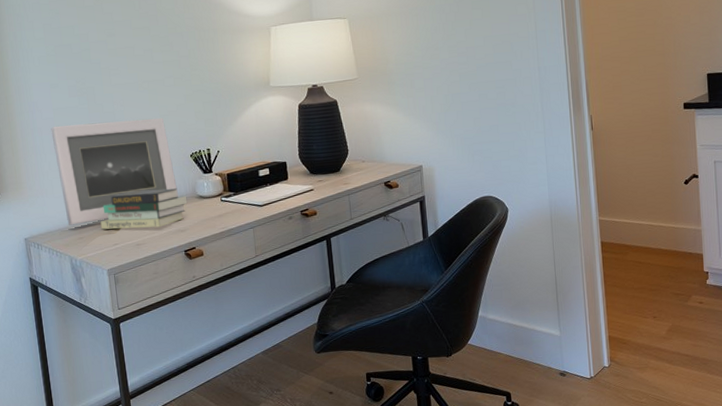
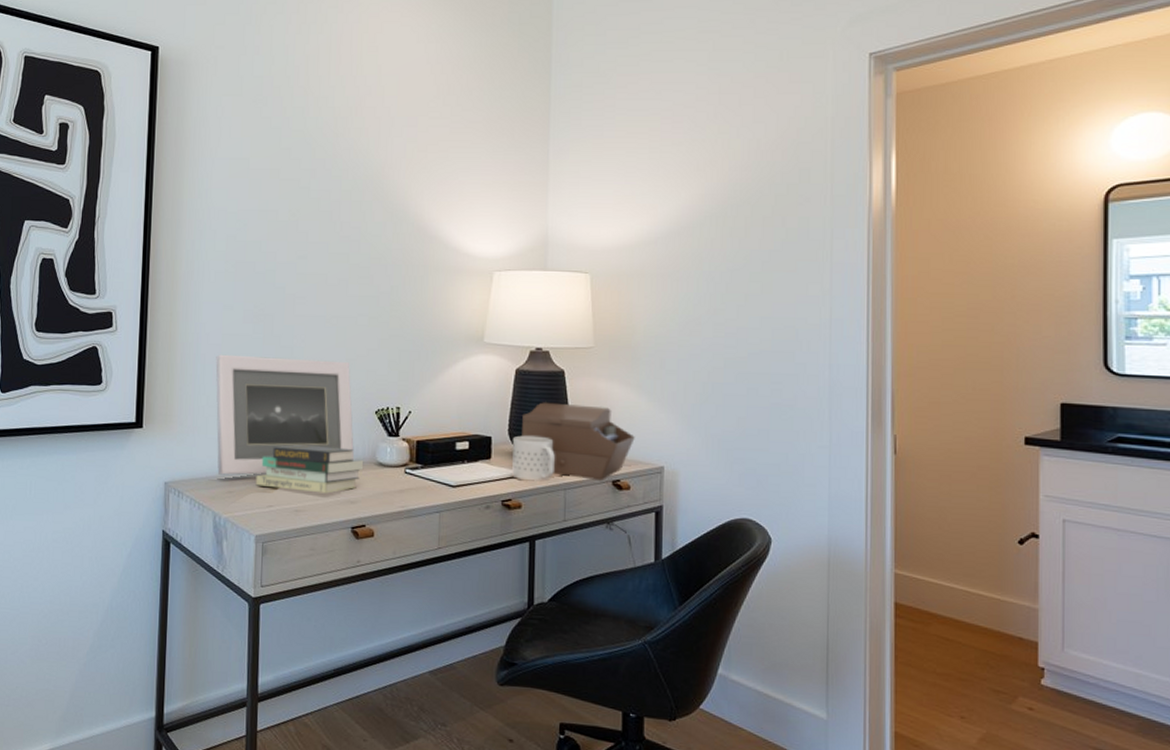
mug: none [302,155,339,193] -> present [511,435,555,482]
sewing box: none [308,125,398,185] -> present [522,402,635,481]

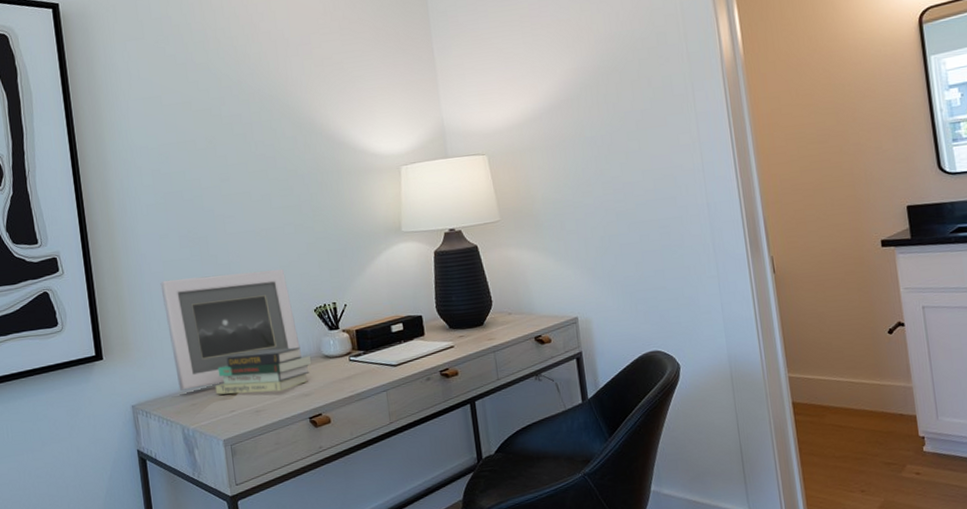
mug: present [511,435,555,482] -> none [440,308,483,350]
sewing box: present [522,402,635,481] -> none [446,272,549,340]

